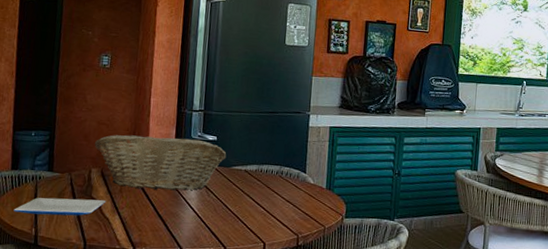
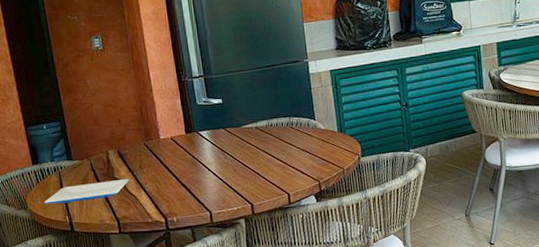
fruit basket: present [95,135,227,191] -> none [106,105,235,162]

